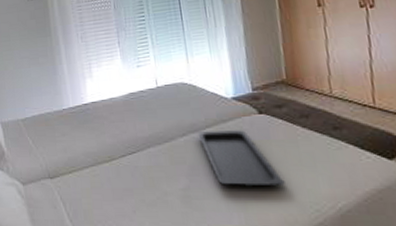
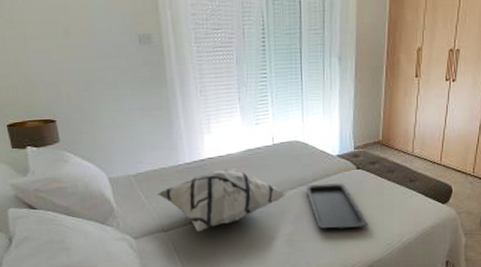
decorative pillow: none [43,112,177,180] -> present [157,168,286,231]

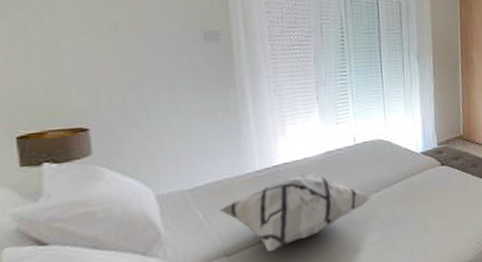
serving tray: present [305,183,369,229] -> none [390,181,457,233]

